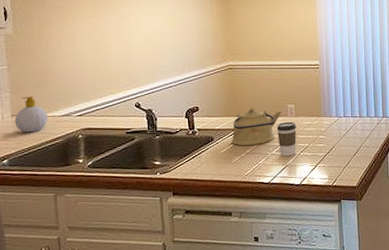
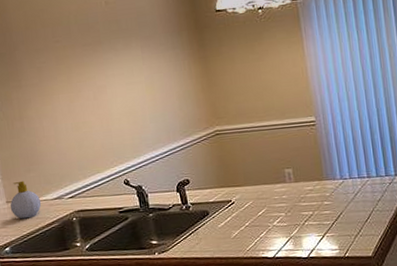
kettle: present [231,107,282,146] -> none [227,175,279,218]
coffee cup: present [276,121,296,157] -> none [275,188,299,228]

